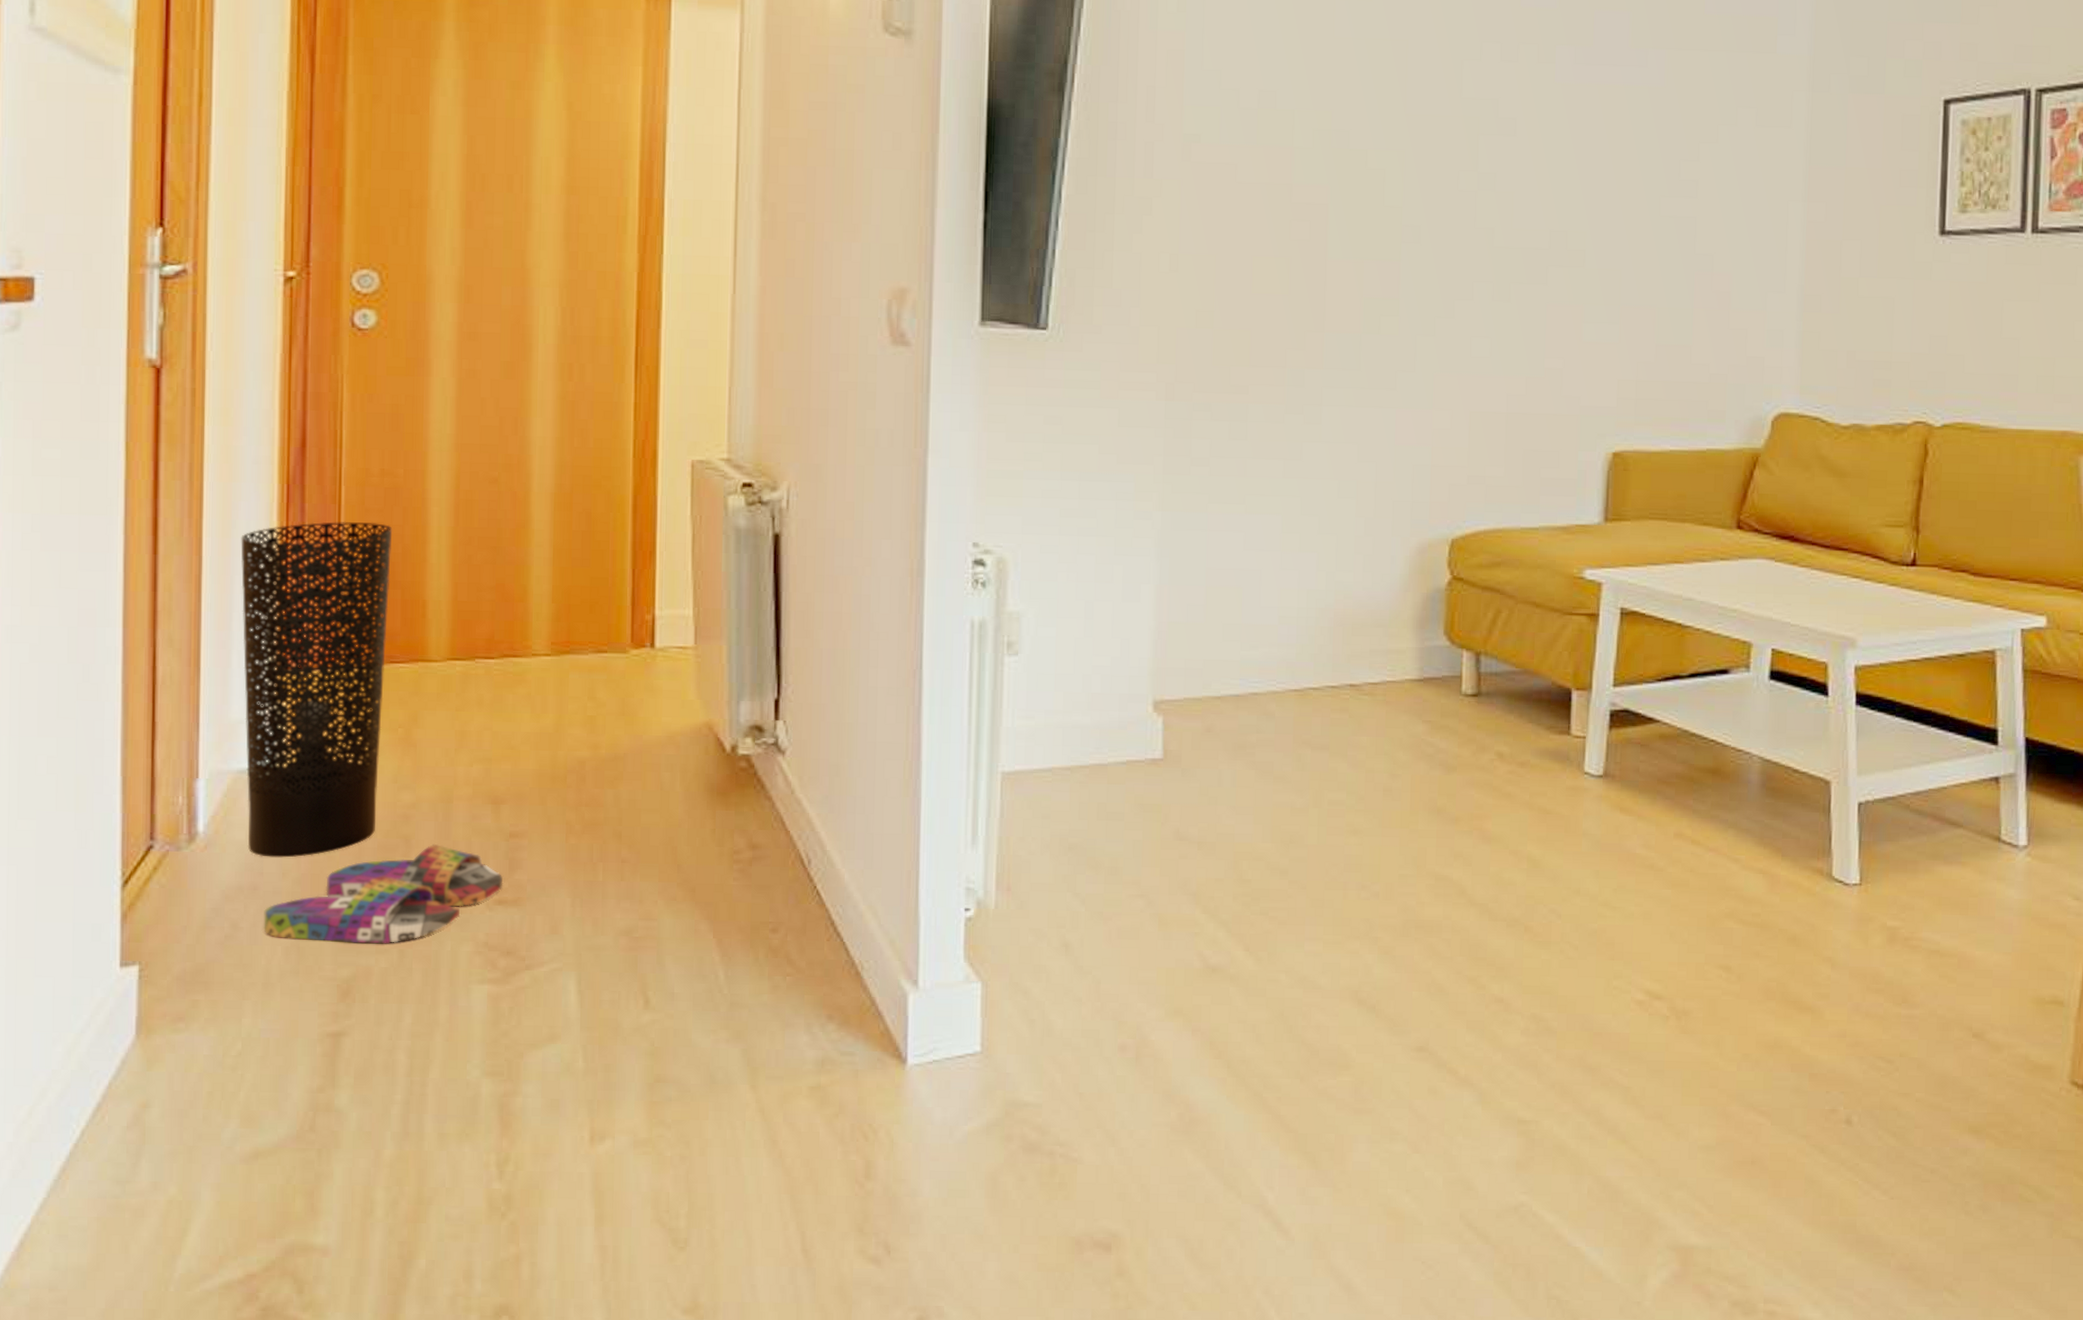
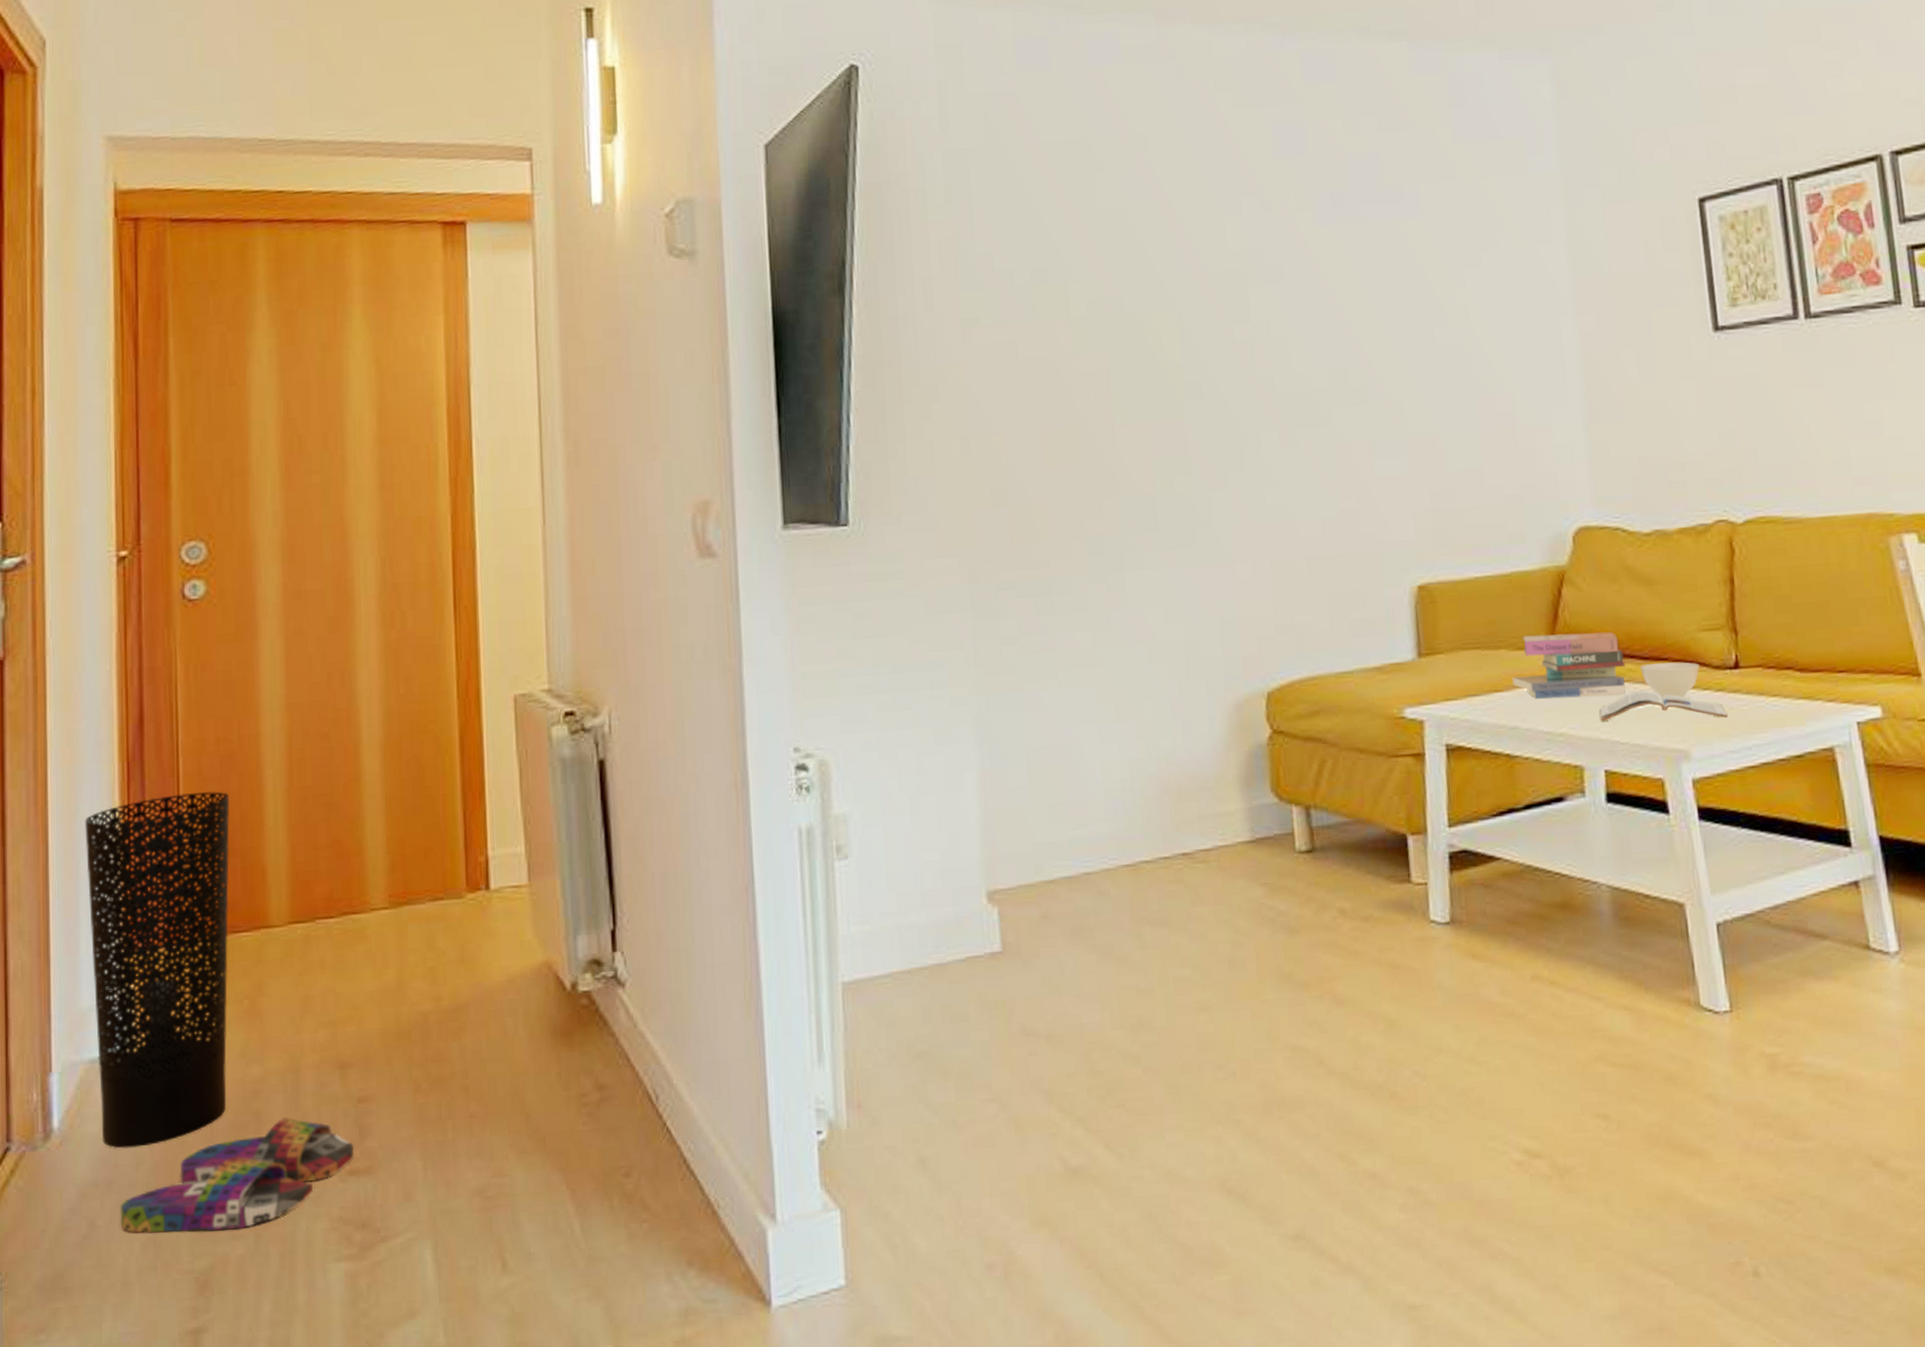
books: none [1694,512,1806,579] -> present [1513,632,1626,700]
magazine: none [1774,577,1899,611] -> present [1599,690,1729,722]
bowl: none [1819,552,1878,589] -> present [1639,662,1700,698]

